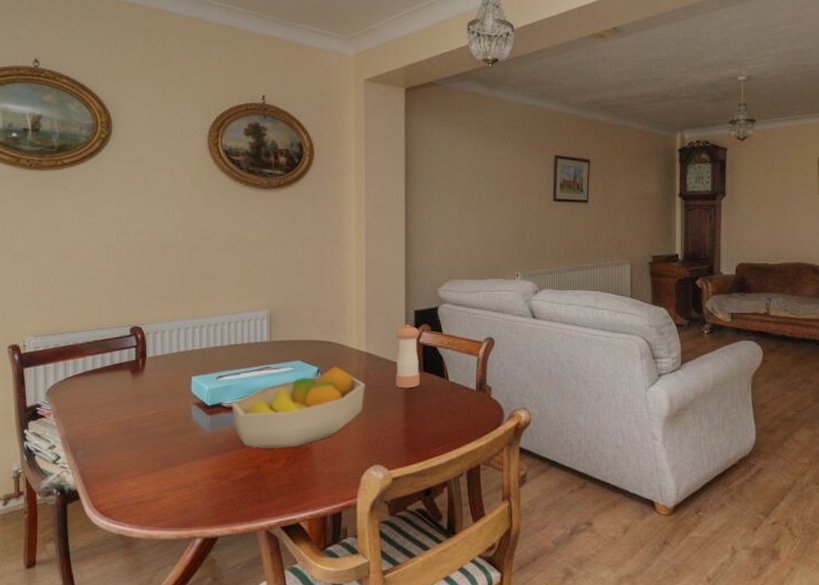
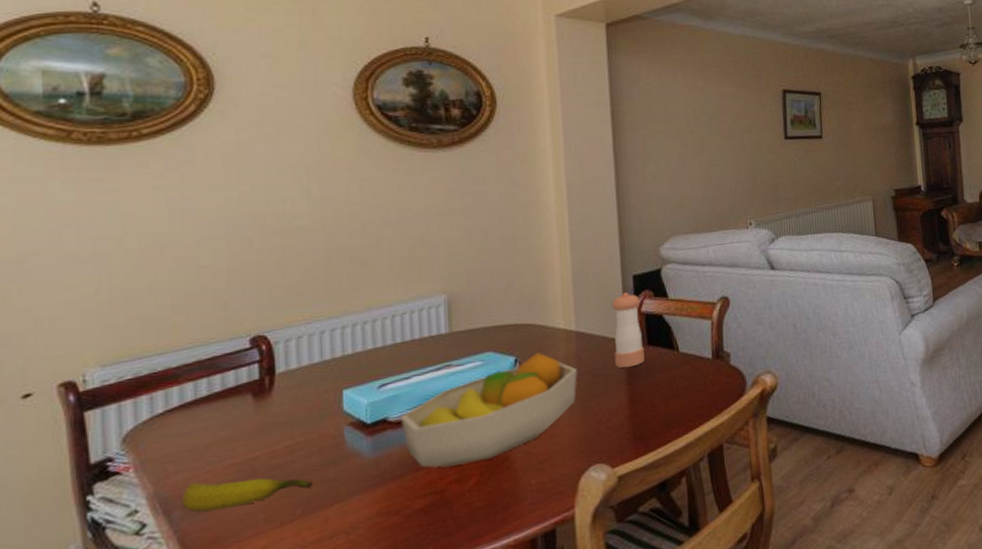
banana: none [83,431,169,455] -> present [181,478,313,512]

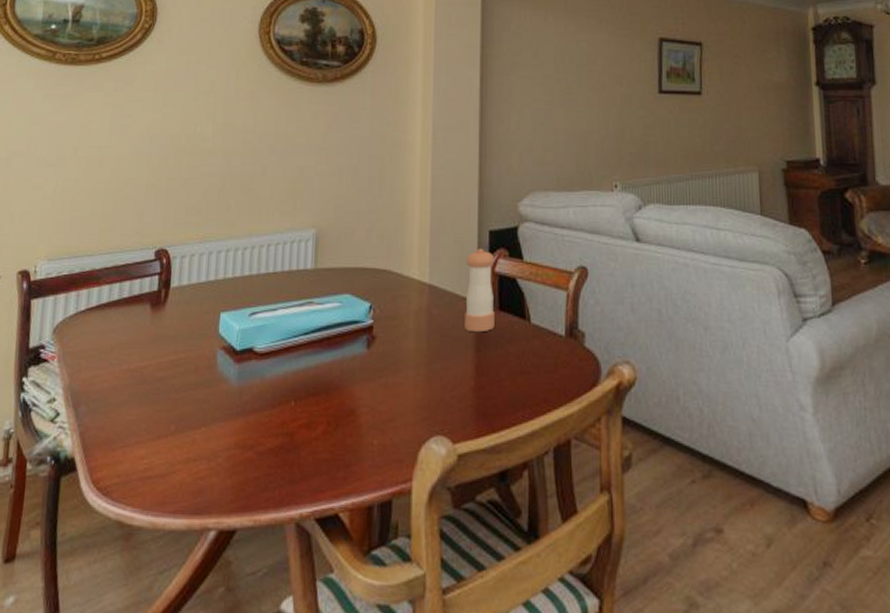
banana: present [181,478,313,512] -> none [87,380,187,412]
fruit bowl: present [400,353,577,468] -> none [264,302,427,409]

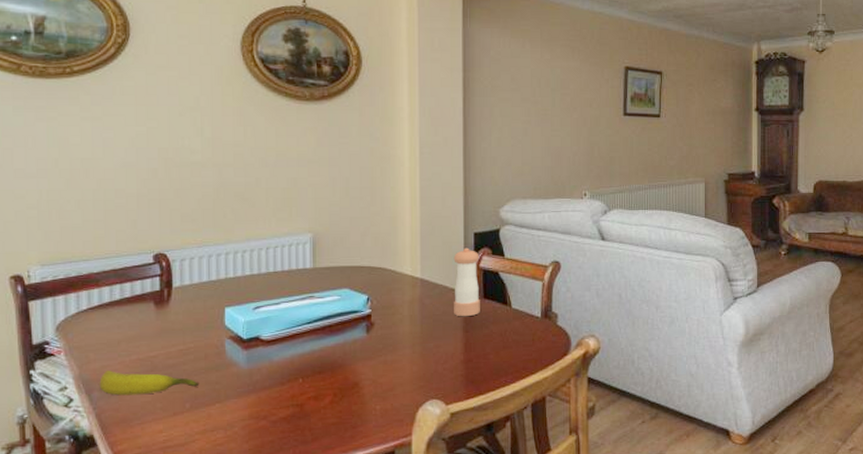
banana: none [87,380,187,412] -> present [99,369,200,396]

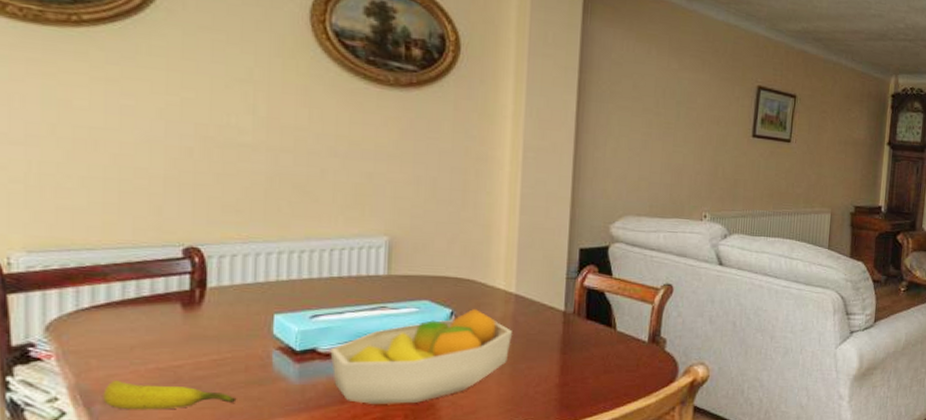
fruit bowl: none [270,294,420,385] -> present [330,309,512,404]
pepper shaker: present [453,247,480,317] -> none [551,263,585,338]

